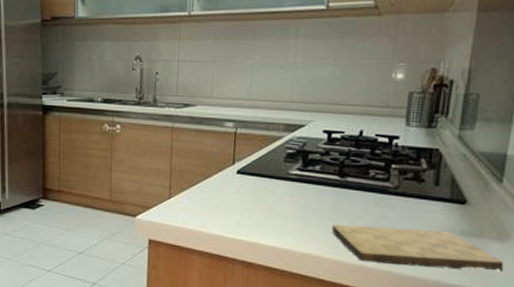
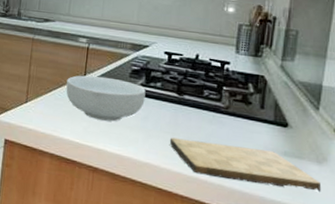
cereal bowl: none [213,163,303,212] -> present [66,75,146,122]

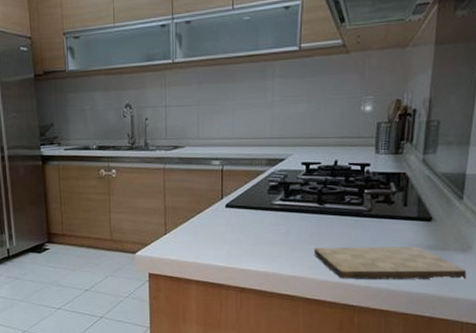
cereal bowl: present [66,75,146,122] -> none [204,197,286,241]

